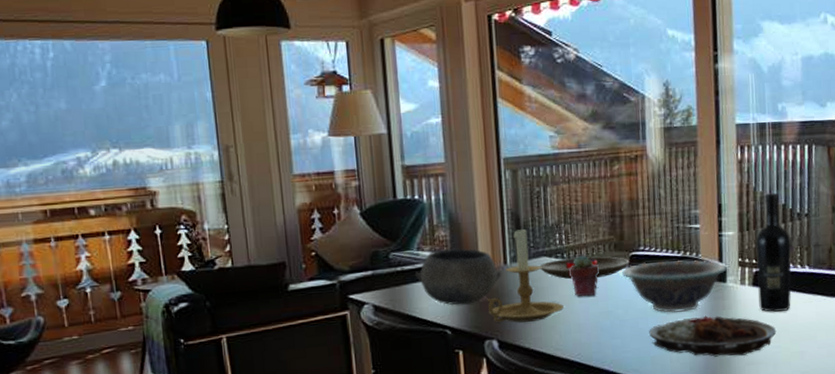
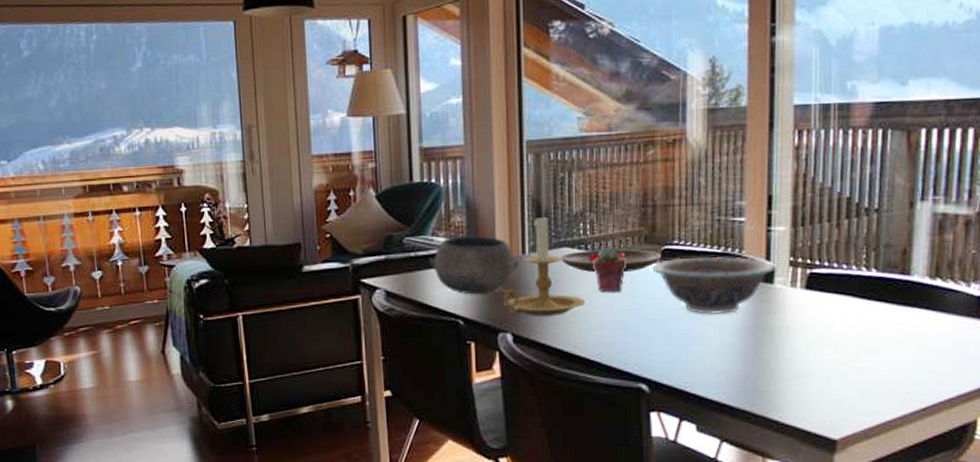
plate: present [649,316,777,357] -> none [680,320,833,367]
wine bottle: present [755,192,792,312] -> none [811,183,856,320]

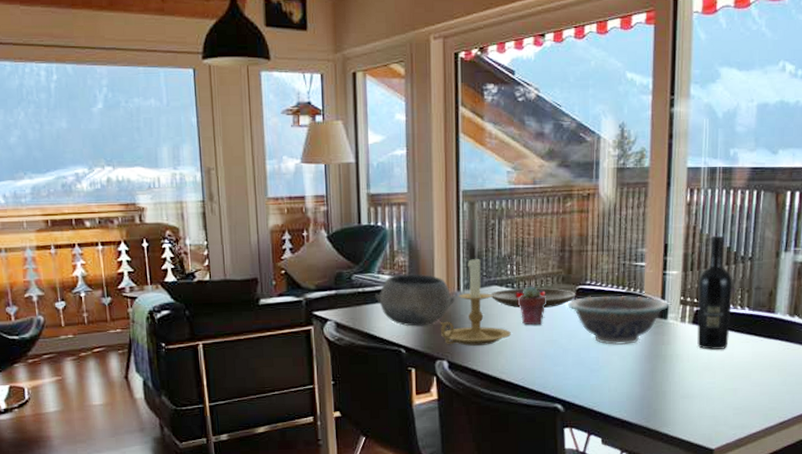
wine bottle: none [811,183,856,320] -> present [697,235,733,350]

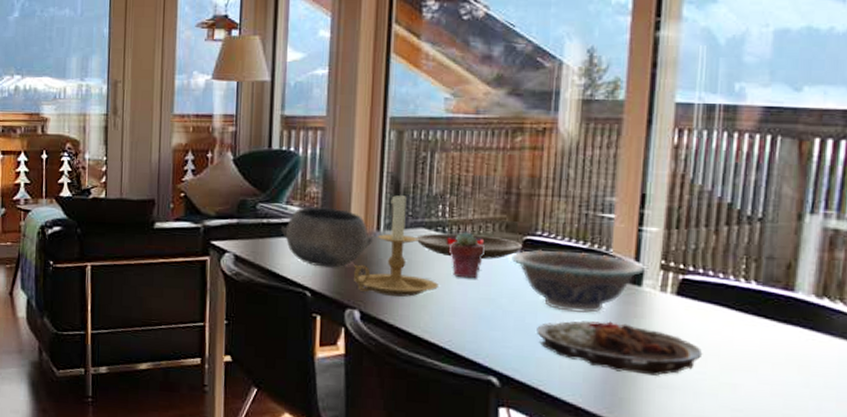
plate: none [590,349,713,389] -> present [537,321,703,376]
wine bottle: present [697,235,733,350] -> none [682,187,735,331]

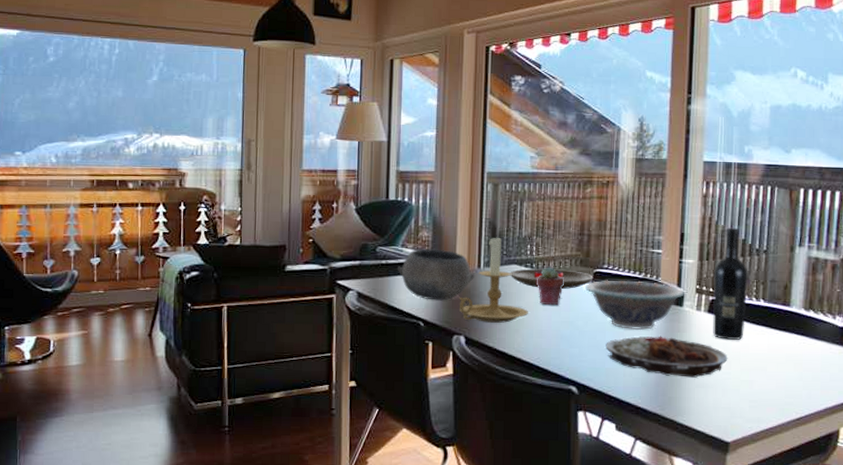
wine bottle: none [682,187,735,331] -> present [713,227,748,340]

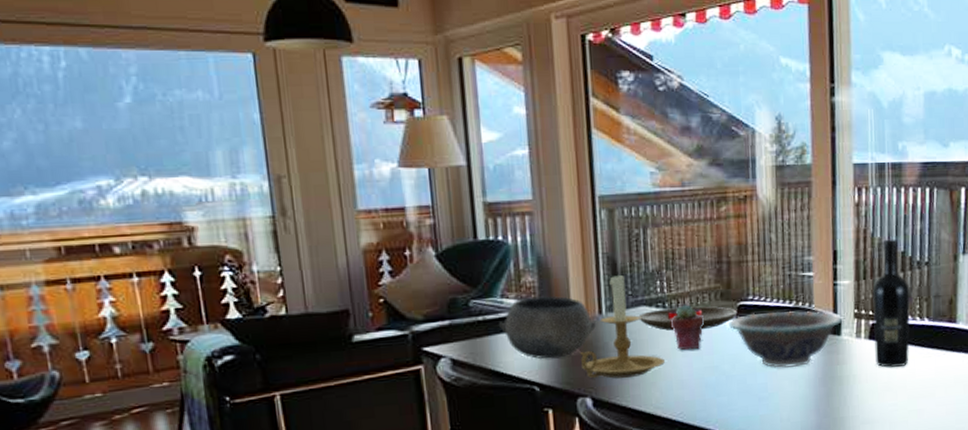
plate: present [606,336,728,378] -> none [758,371,894,416]

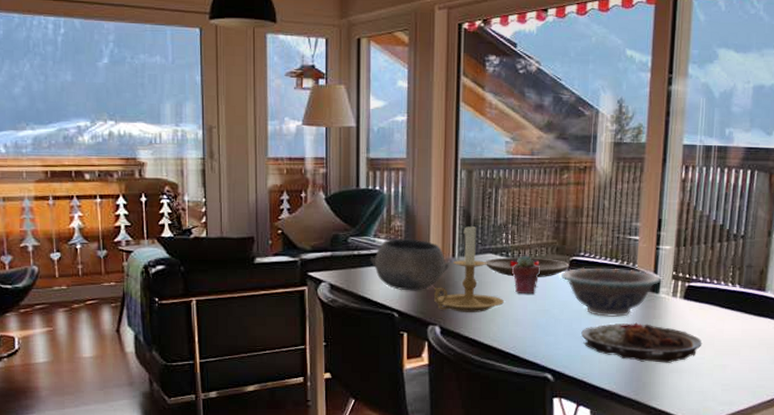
plate: none [758,371,894,416] -> present [581,322,702,363]
wine bottle: present [872,239,910,368] -> none [688,213,725,325]

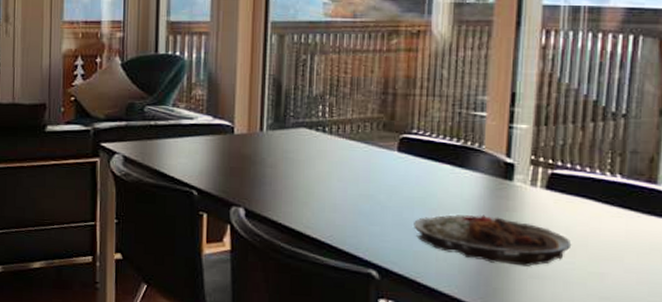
bowl: present [370,238,450,291] -> none [168,108,257,167]
candle holder: present [433,223,504,312] -> none [238,93,319,194]
plate: present [485,257,570,277] -> none [297,132,399,157]
potted succulent: present [511,255,540,294] -> none [328,131,363,176]
decorative bowl: present [560,267,662,317] -> none [388,147,517,207]

